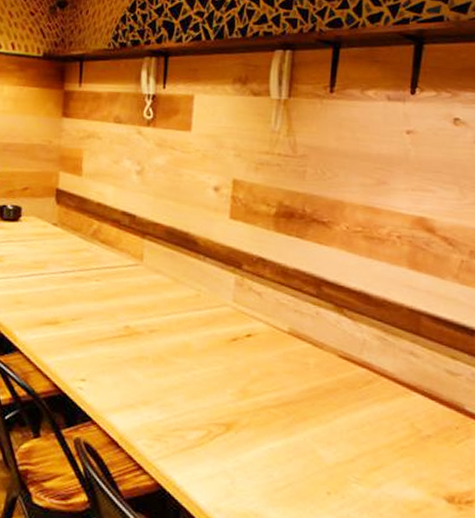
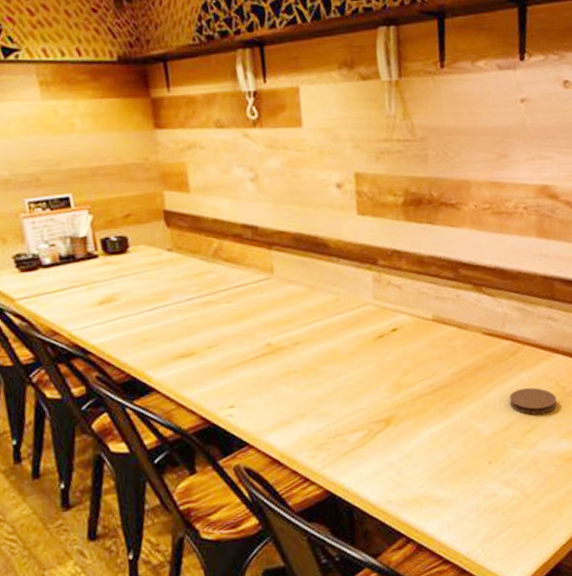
coaster: none [357,422,410,454] -> present [509,387,557,415]

